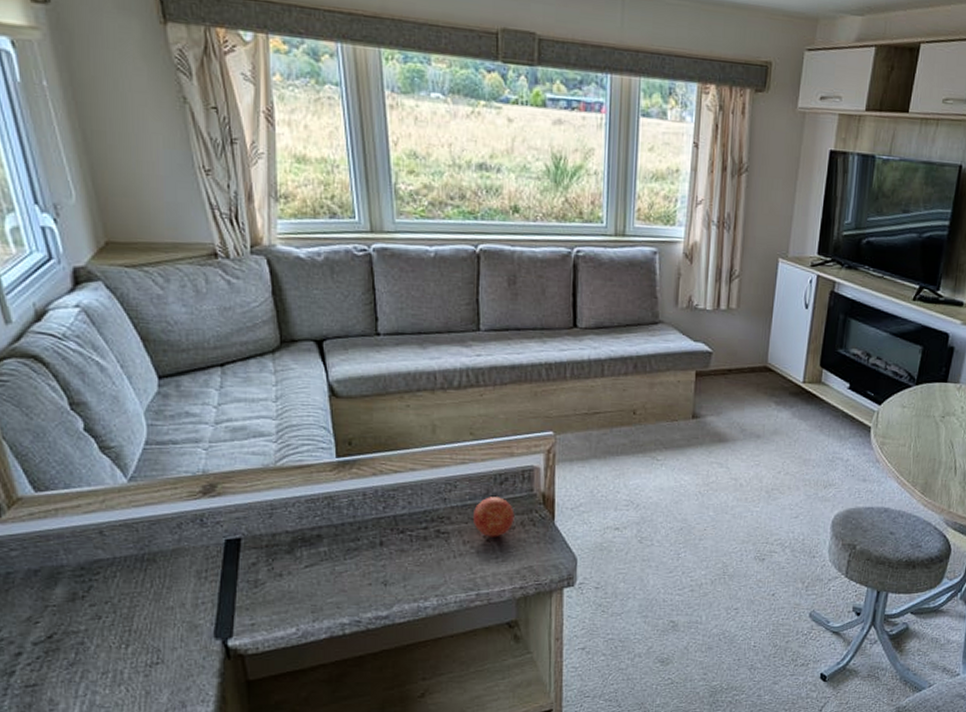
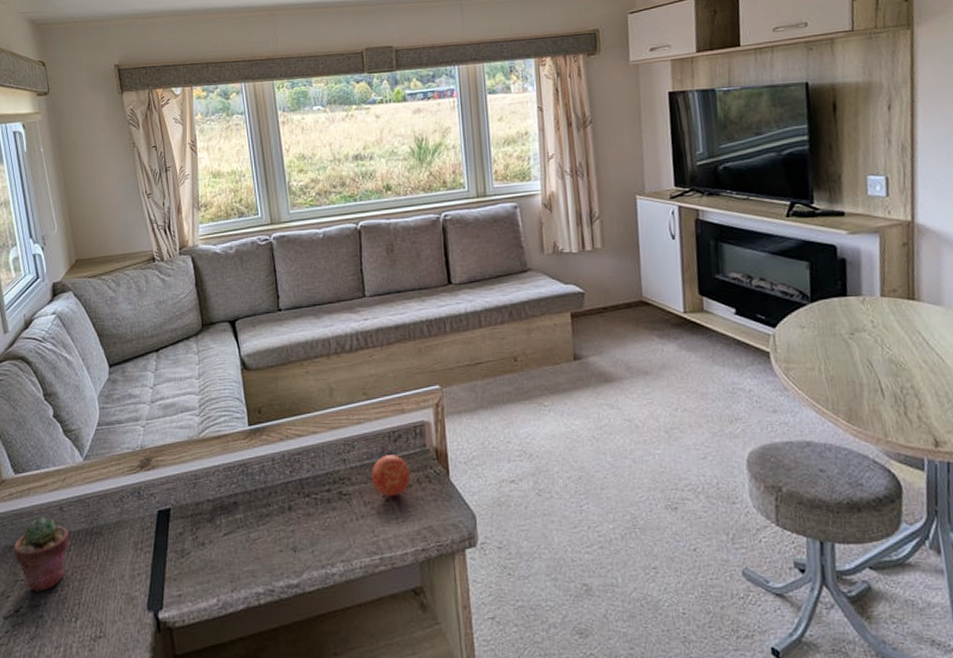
potted succulent: none [41,540,114,618] -> present [14,517,69,592]

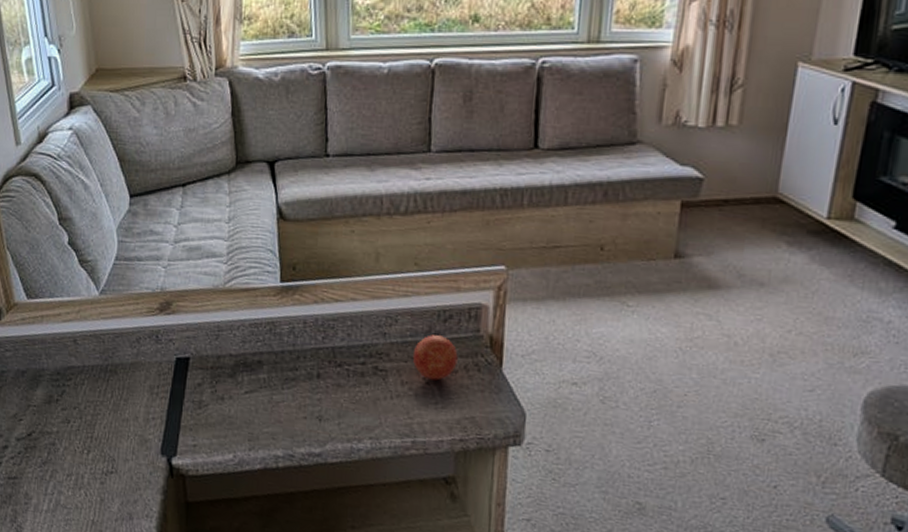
potted succulent: present [14,517,69,592] -> none [27,346,83,420]

